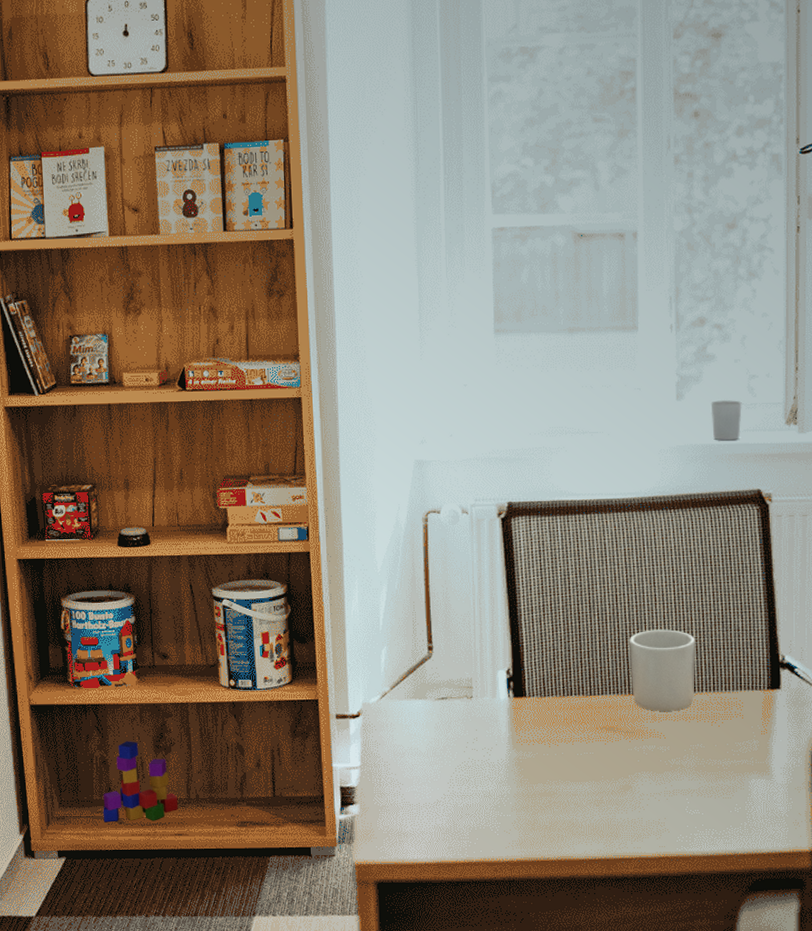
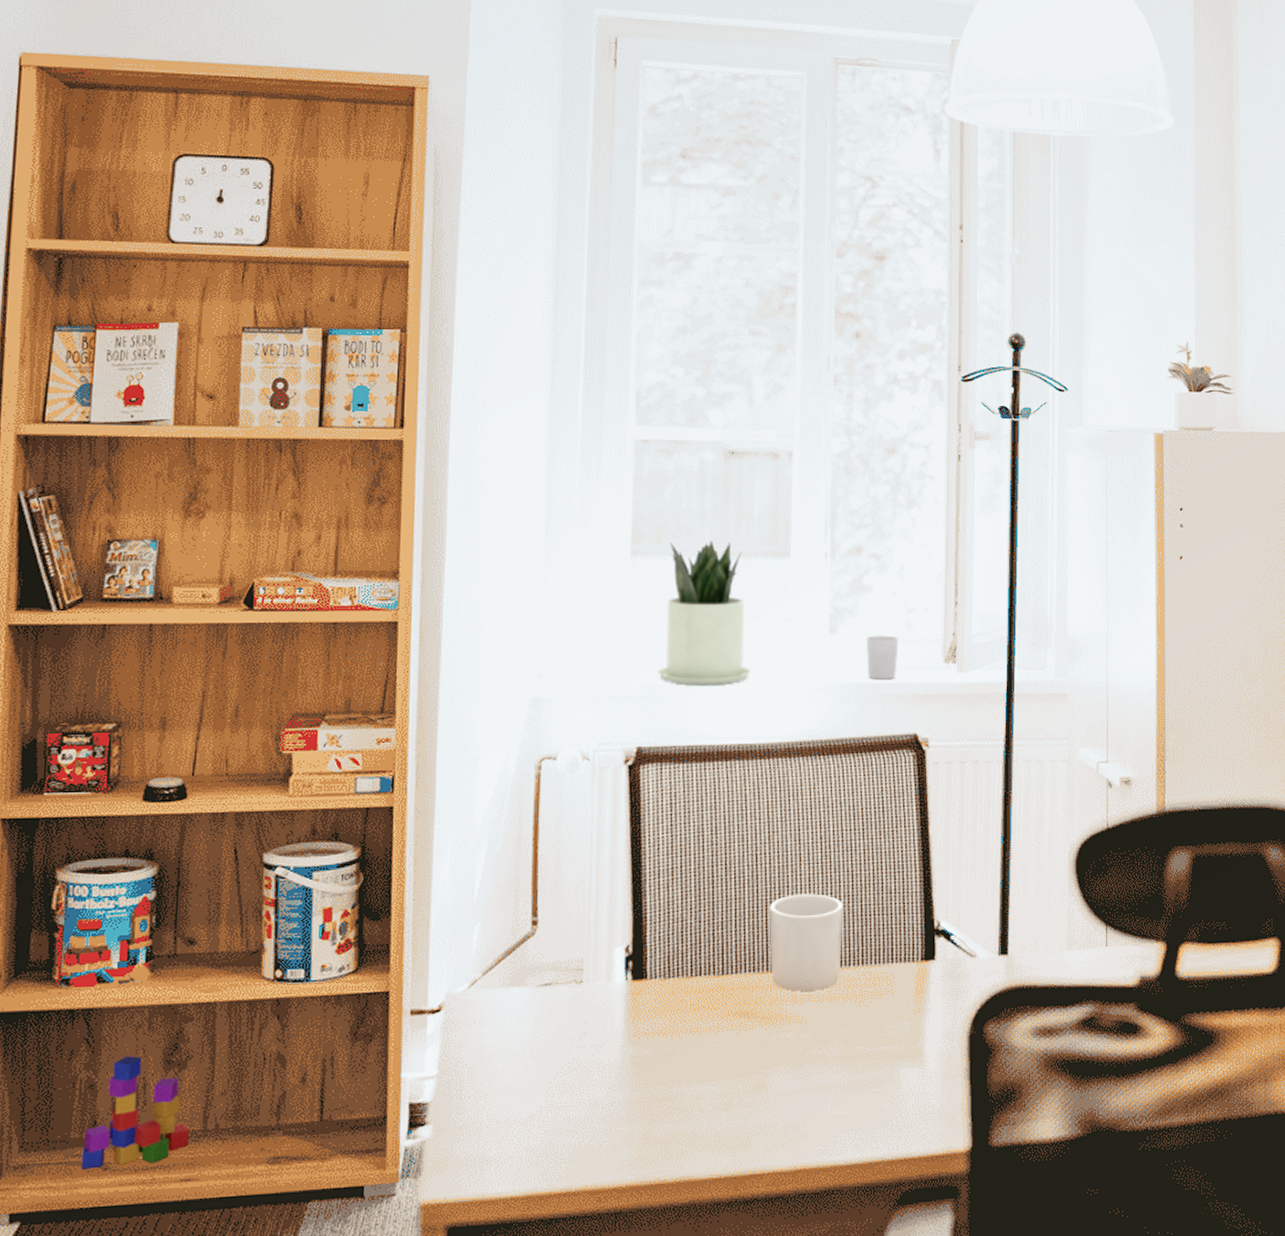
planter: none [521,317,606,448] -> present [656,540,751,685]

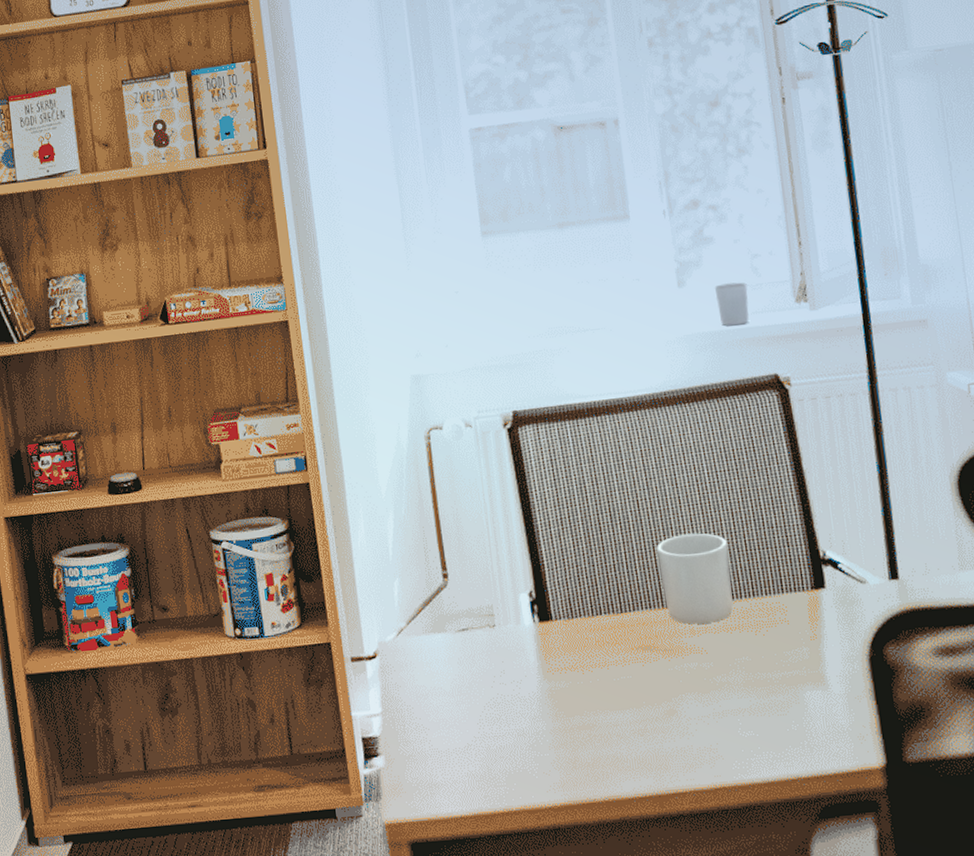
toy blocks: present [81,1056,190,1170] -> none [108,705,190,799]
planter: present [656,540,751,685] -> none [515,212,608,350]

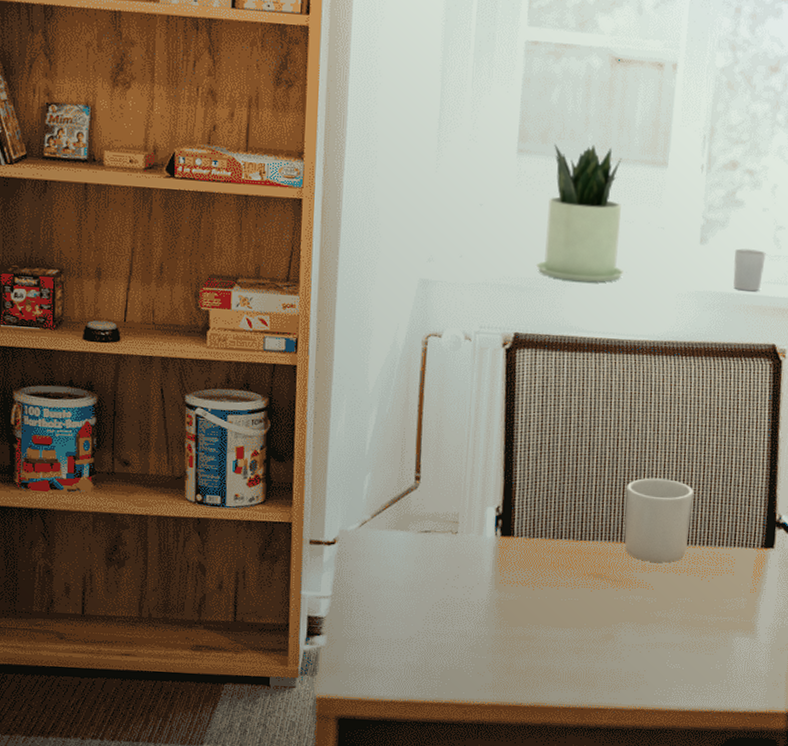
planter: none [515,212,608,350] -> present [535,144,624,283]

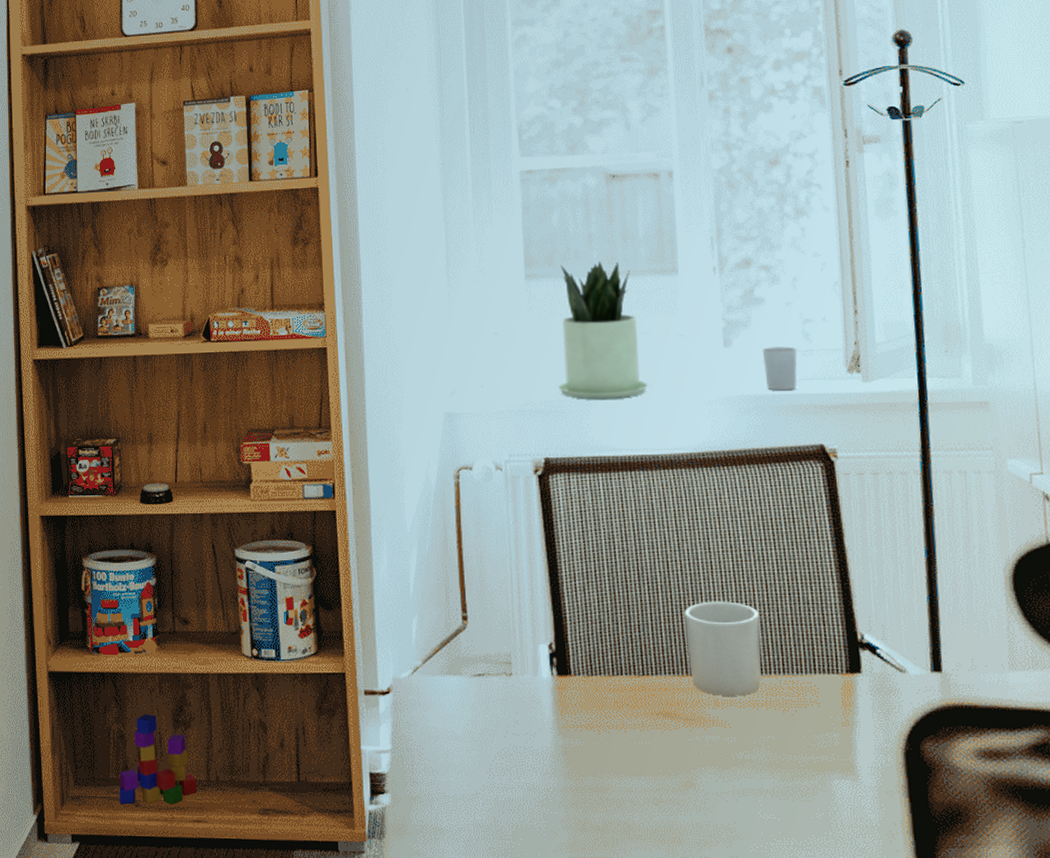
toy blocks: none [42,551,128,639] -> present [119,714,198,805]

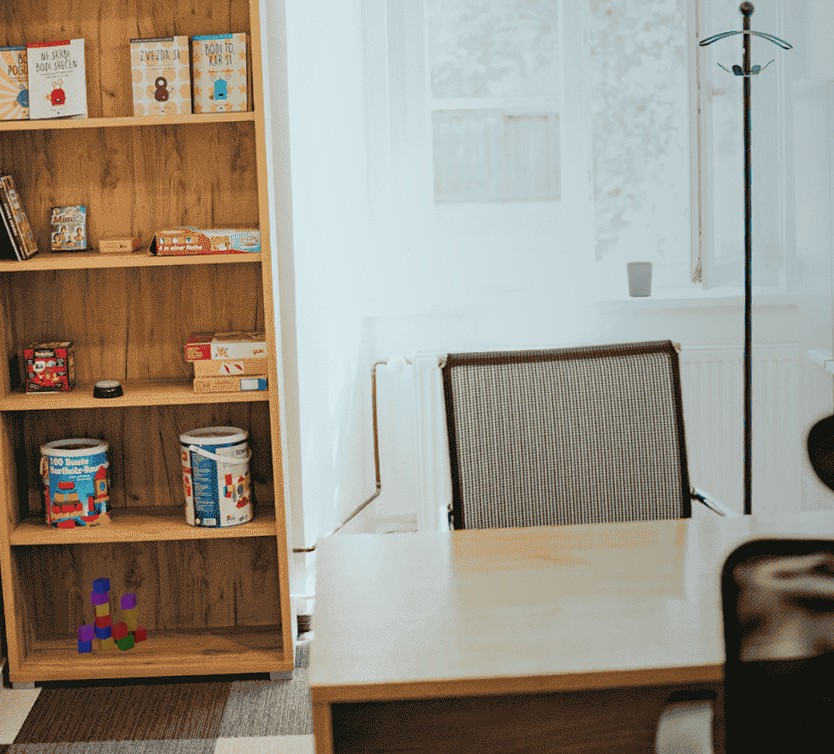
planter: present [557,261,648,400] -> none [459,189,534,305]
mug: present [684,601,762,696] -> none [556,466,616,540]

